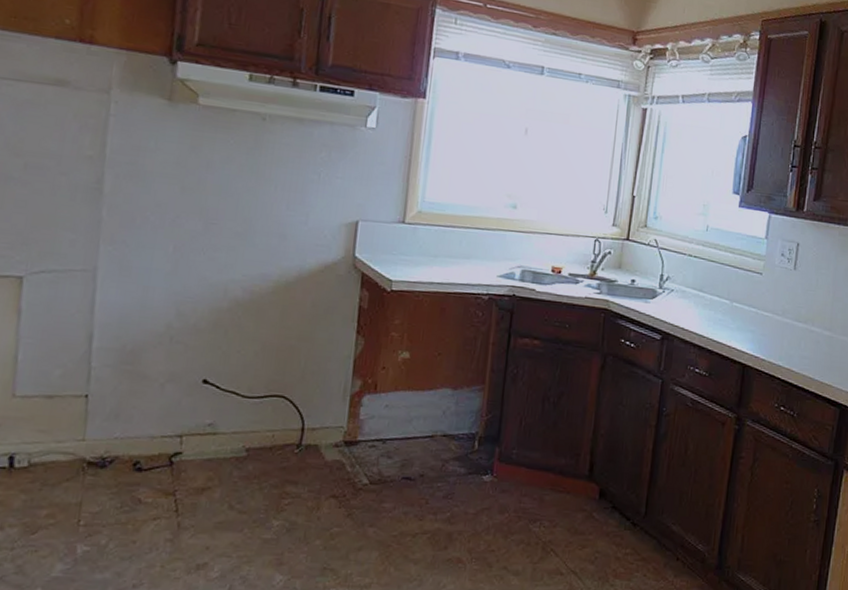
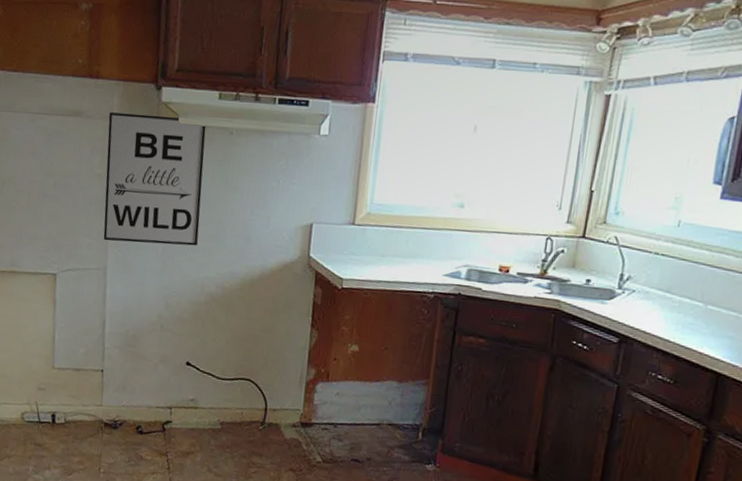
wall art: none [93,85,233,244] -> present [103,112,207,246]

